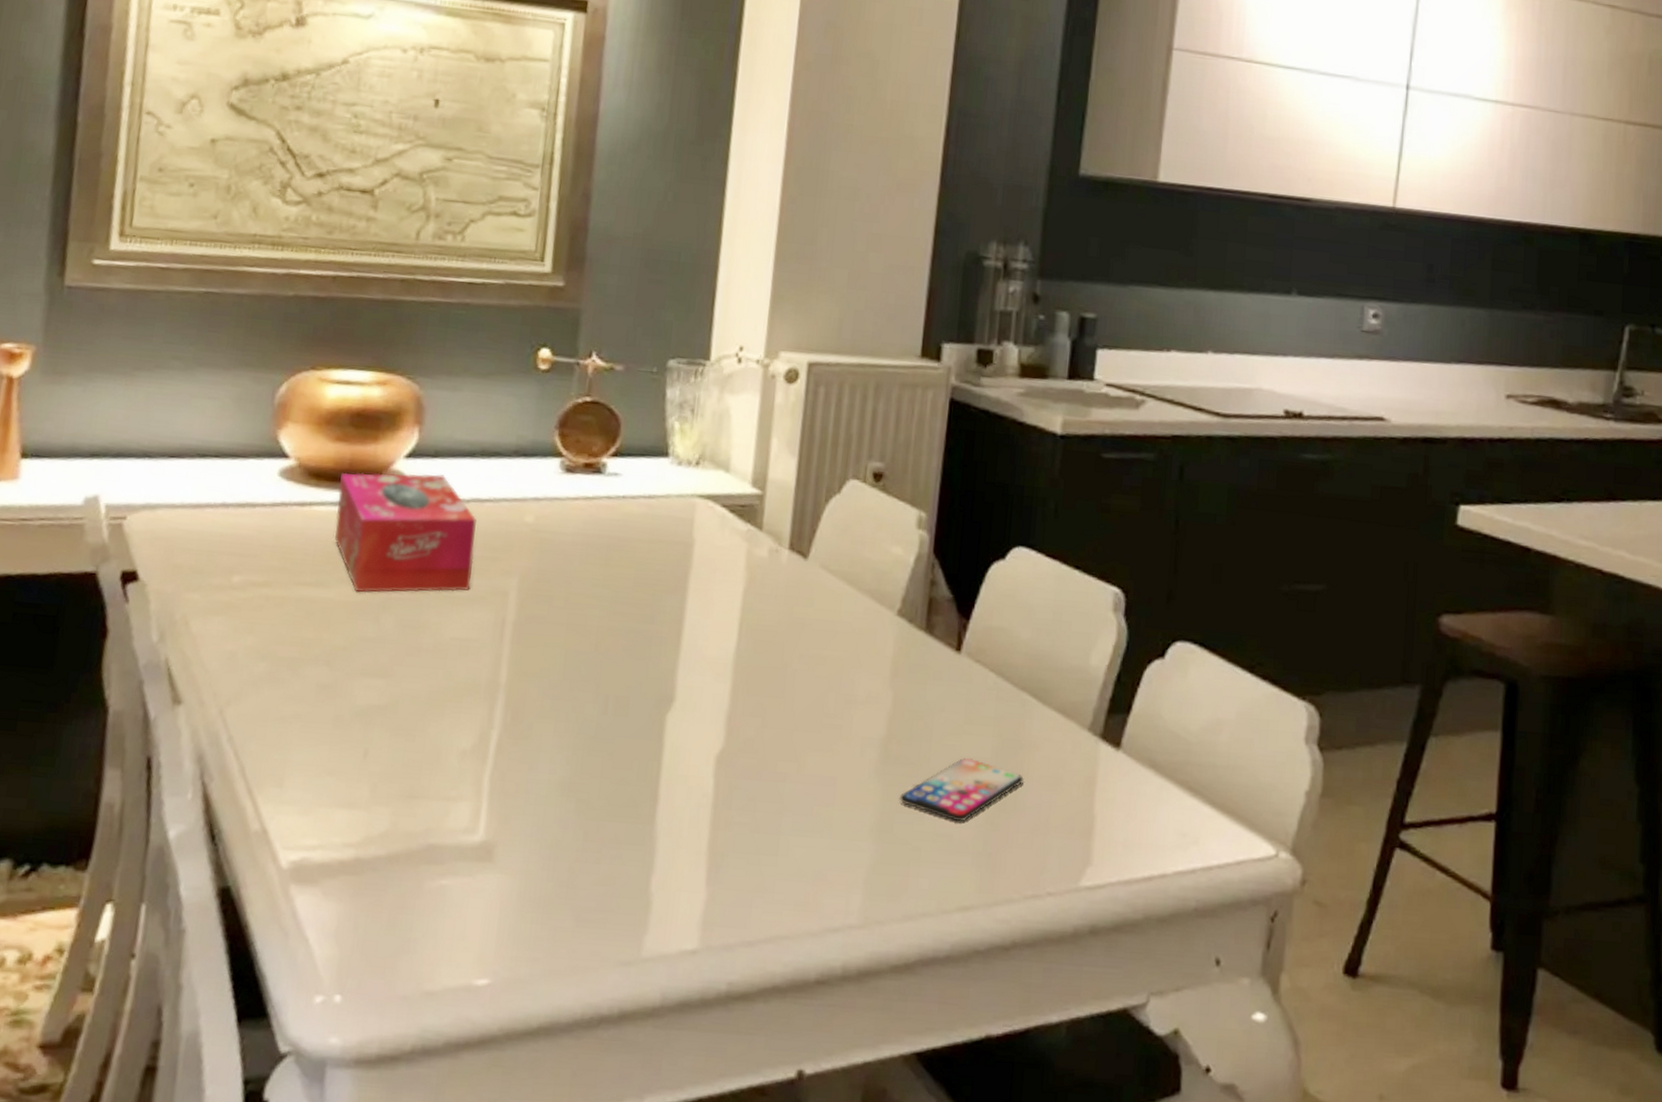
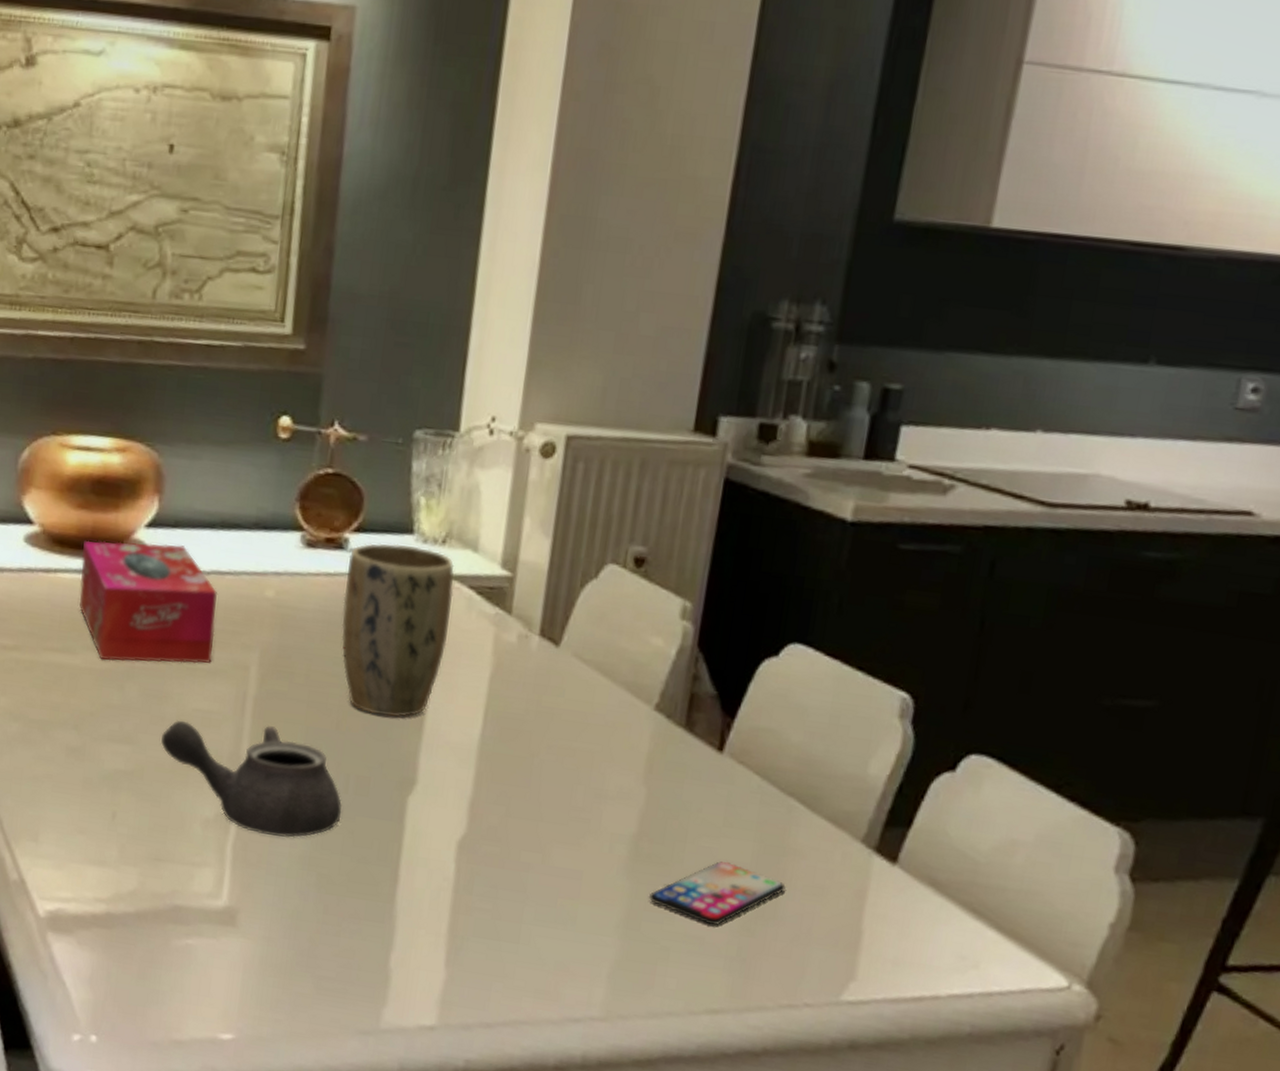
teapot: none [416,649,602,764] -> present [160,719,343,838]
plant pot: none [600,466,708,636] -> present [341,543,455,718]

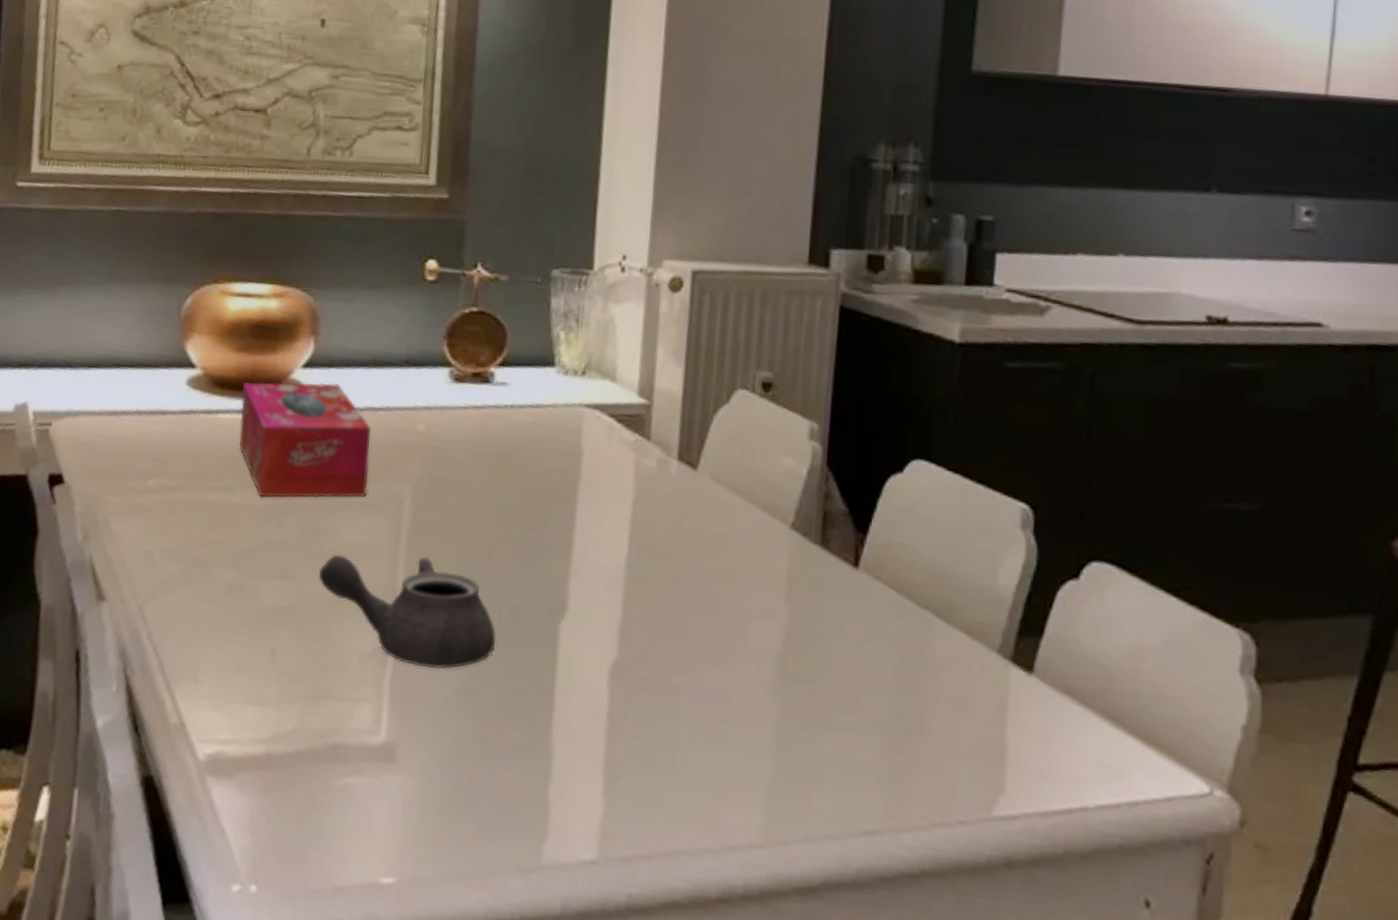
plant pot: present [341,543,455,718] -> none [490,376,595,545]
smartphone: present [648,861,786,925] -> none [797,677,929,743]

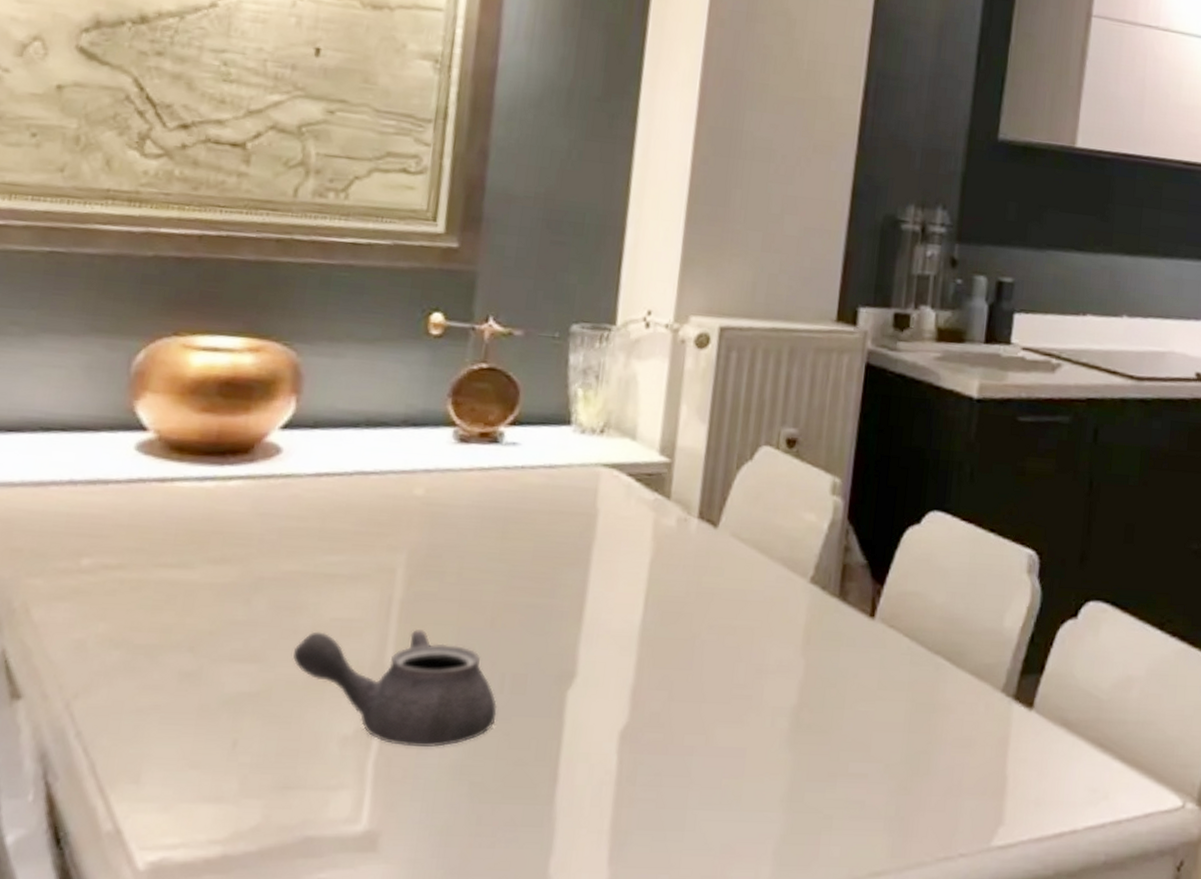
tissue box: present [239,381,372,498] -> none [200,445,362,574]

